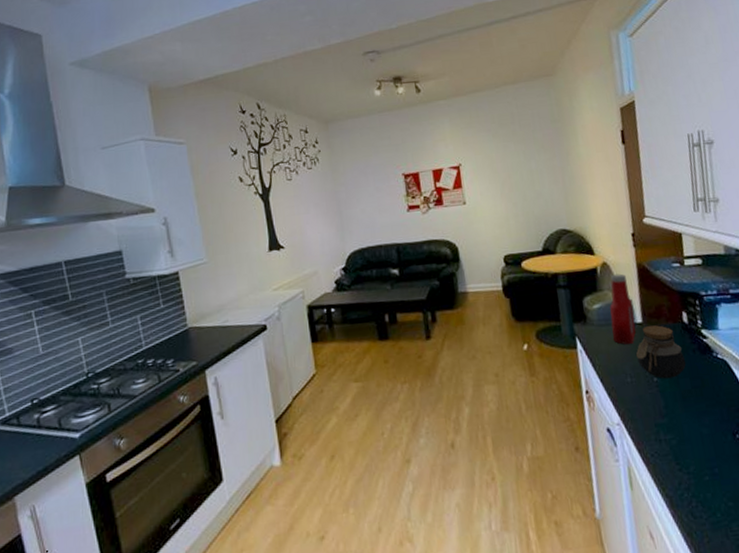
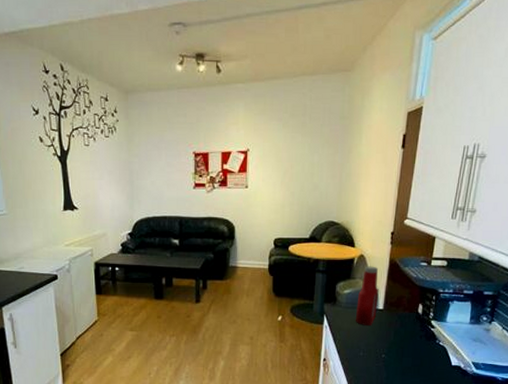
jar: present [635,325,686,379] -> none [371,313,413,357]

